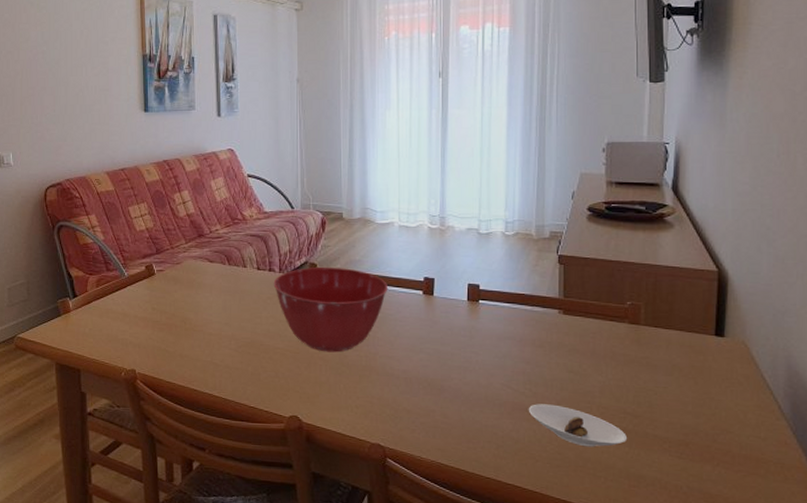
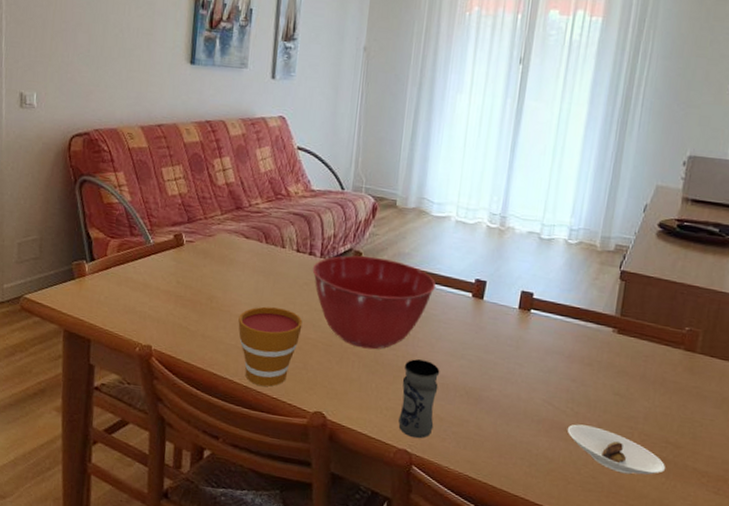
cup: none [211,323,270,397] -> present [238,306,303,387]
jar: none [368,358,402,432] -> present [398,359,440,439]

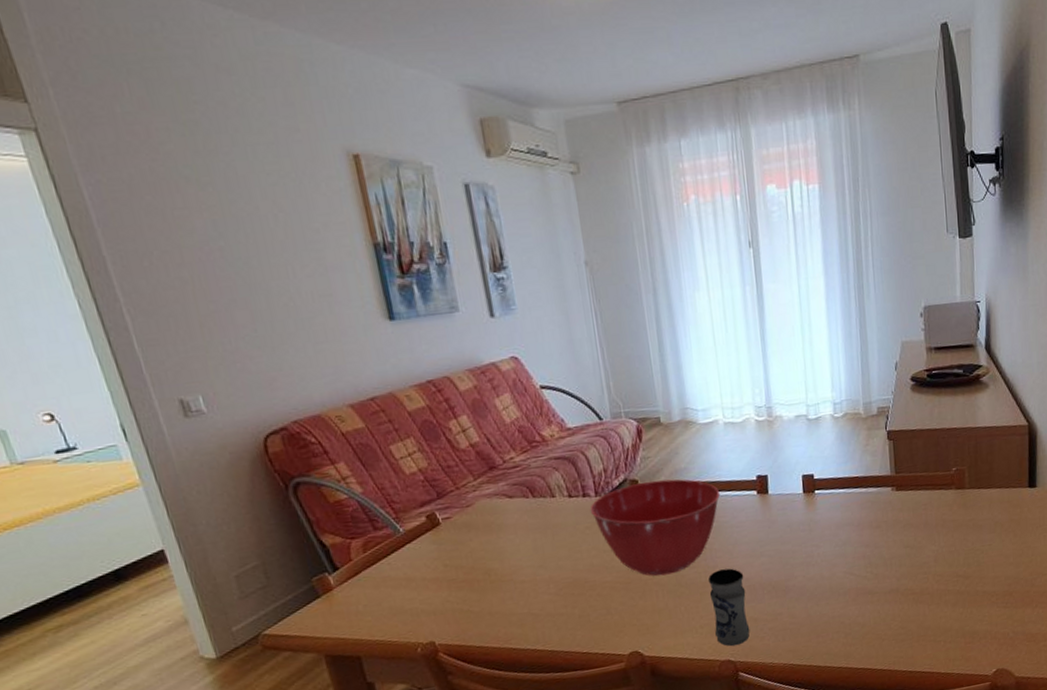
cup: present [238,306,303,387] -> none [524,559,596,646]
saucer: present [567,424,666,475] -> none [871,582,961,617]

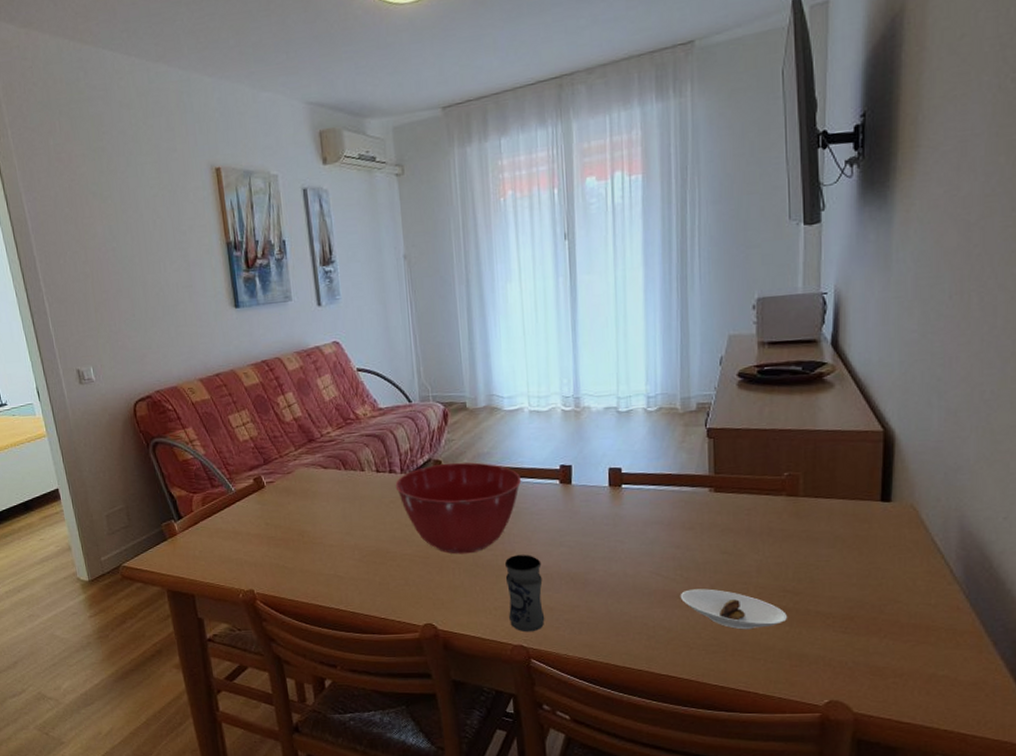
saucer: none [871,582,961,617] -> present [680,589,788,630]

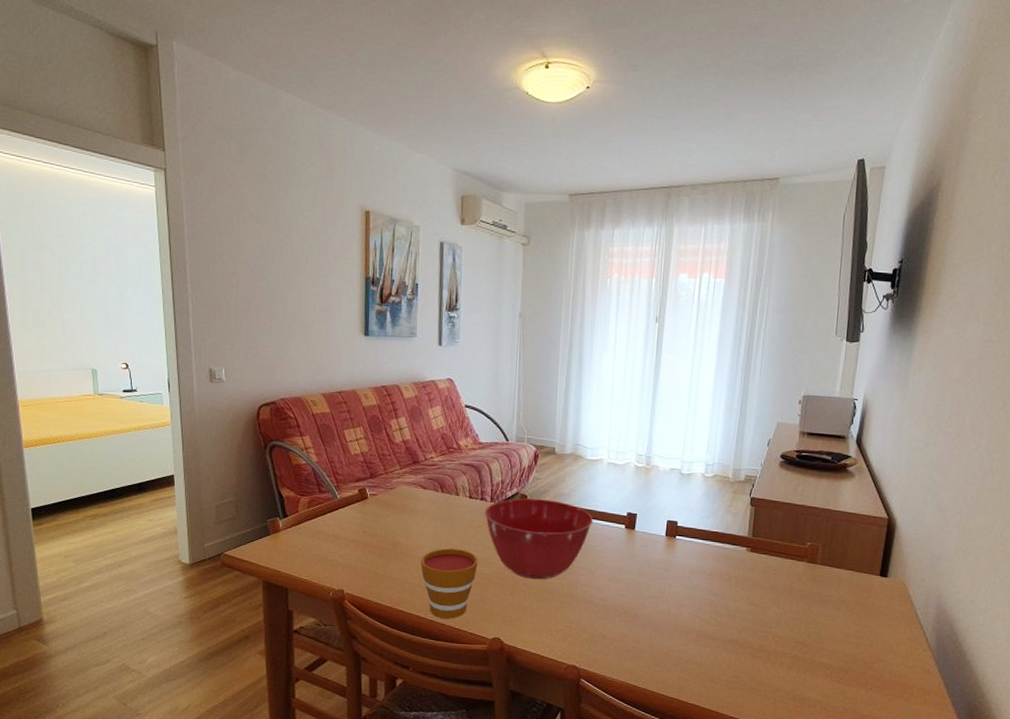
cup: none [332,530,396,609] -> present [421,548,478,619]
jar: present [505,555,545,632] -> none [567,586,601,655]
saucer: present [680,589,788,630] -> none [712,632,797,672]

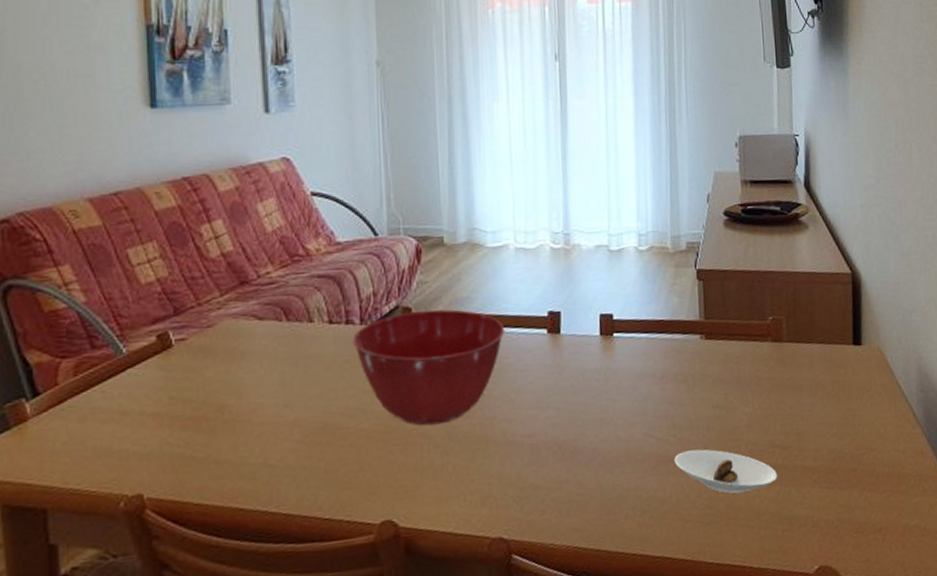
cup: present [421,548,478,619] -> none [263,399,350,508]
saucer: none [712,632,797,672] -> present [673,449,778,494]

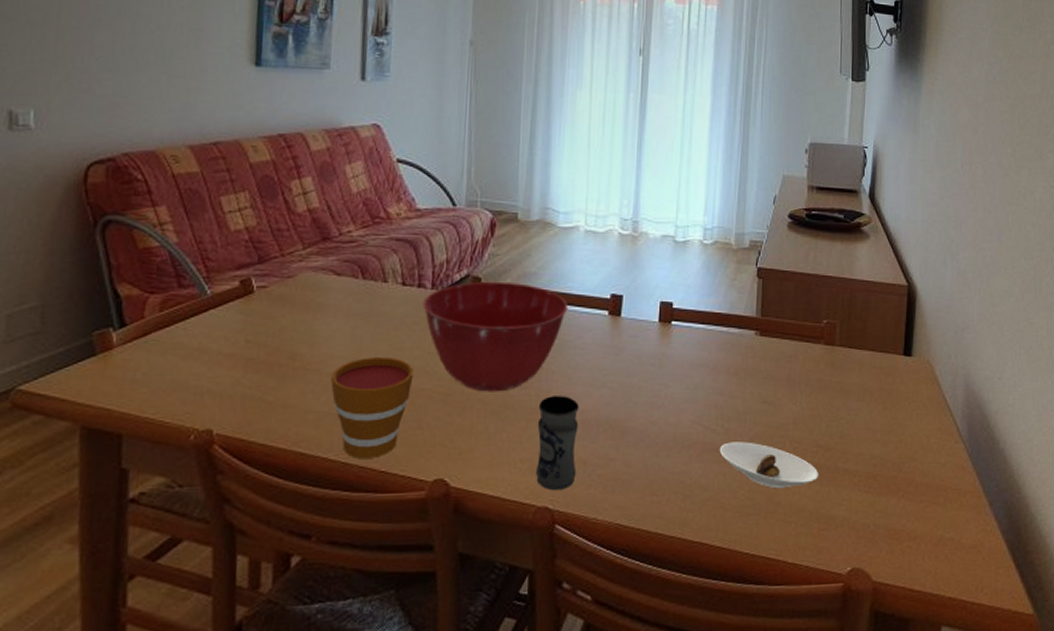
cup: none [263,399,350,508] -> present [331,357,414,458]
jar: none [484,421,529,521] -> present [536,396,579,491]

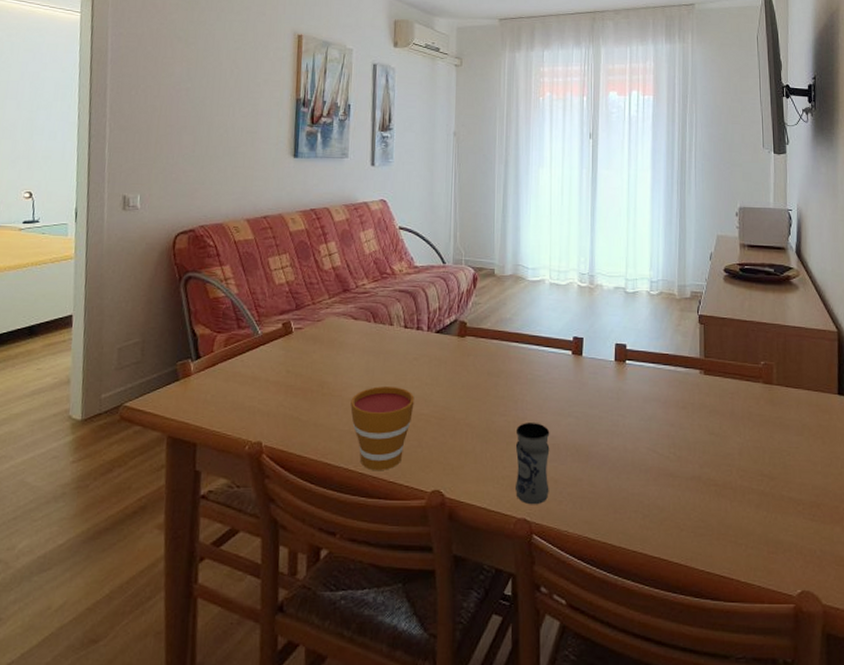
mixing bowl: present [422,281,569,392] -> none [420,325,538,418]
saucer: present [719,442,819,489] -> none [672,468,766,513]

